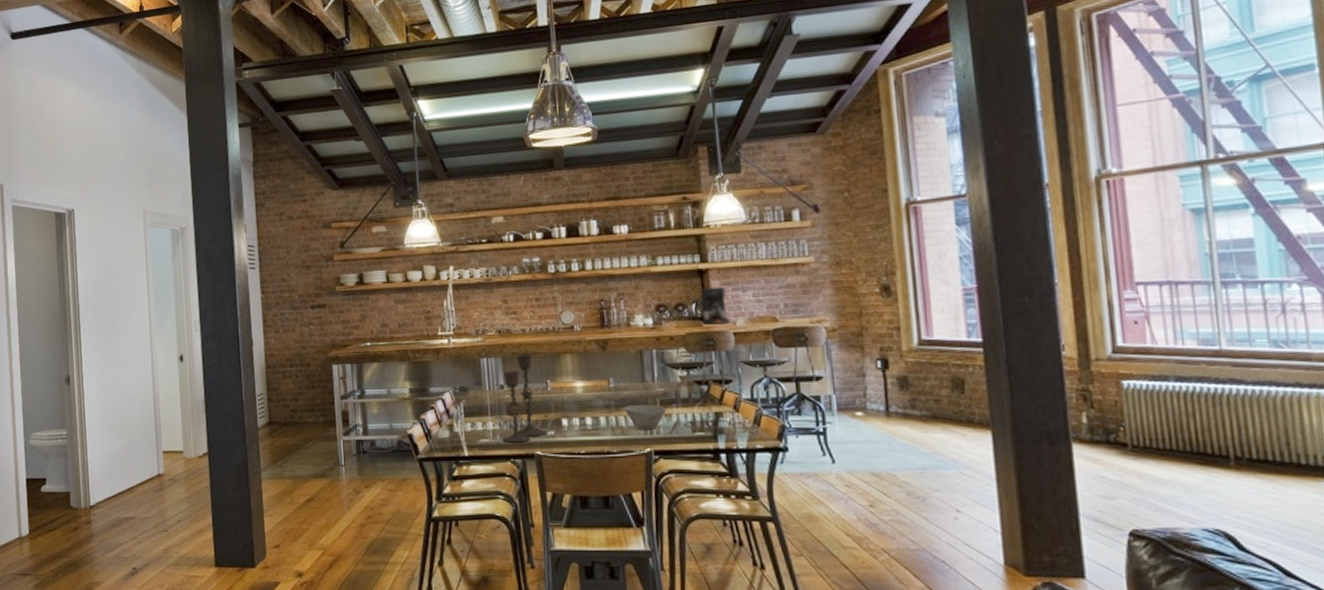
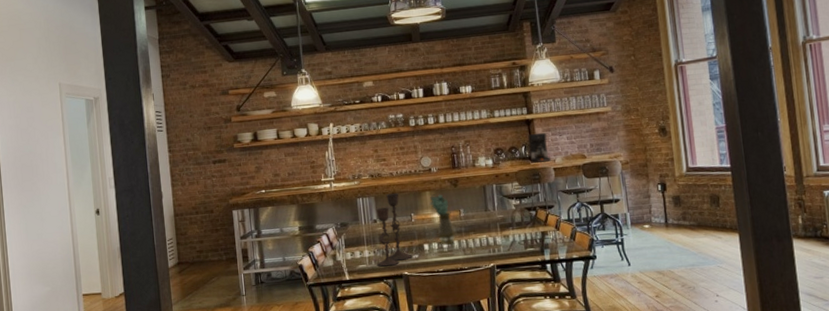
vase: none [571,358,603,422] -> present [430,194,456,246]
bowl: present [623,405,667,430] -> none [472,228,505,249]

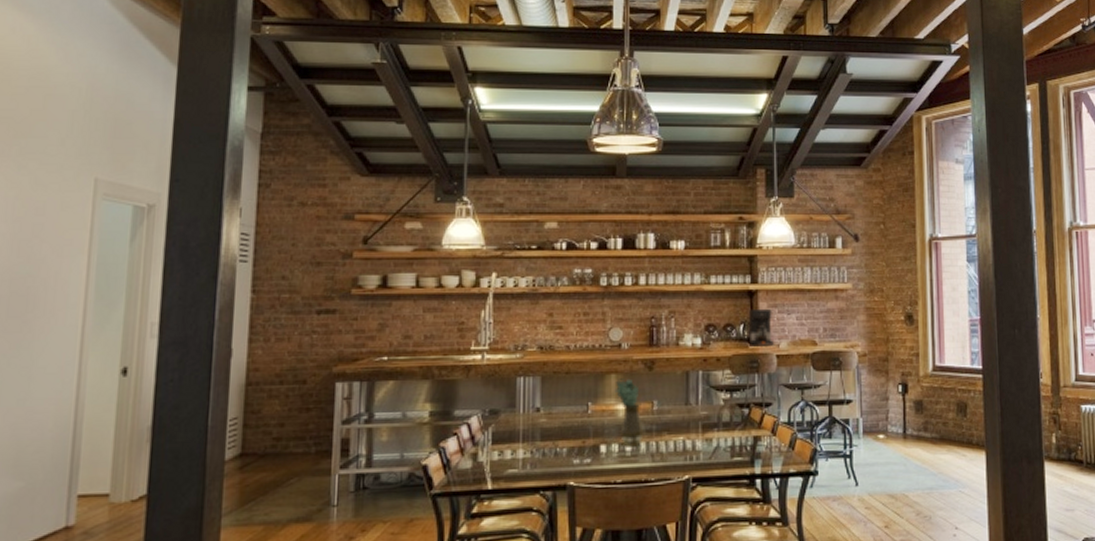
candlestick: present [376,192,413,267] -> none [533,372,583,473]

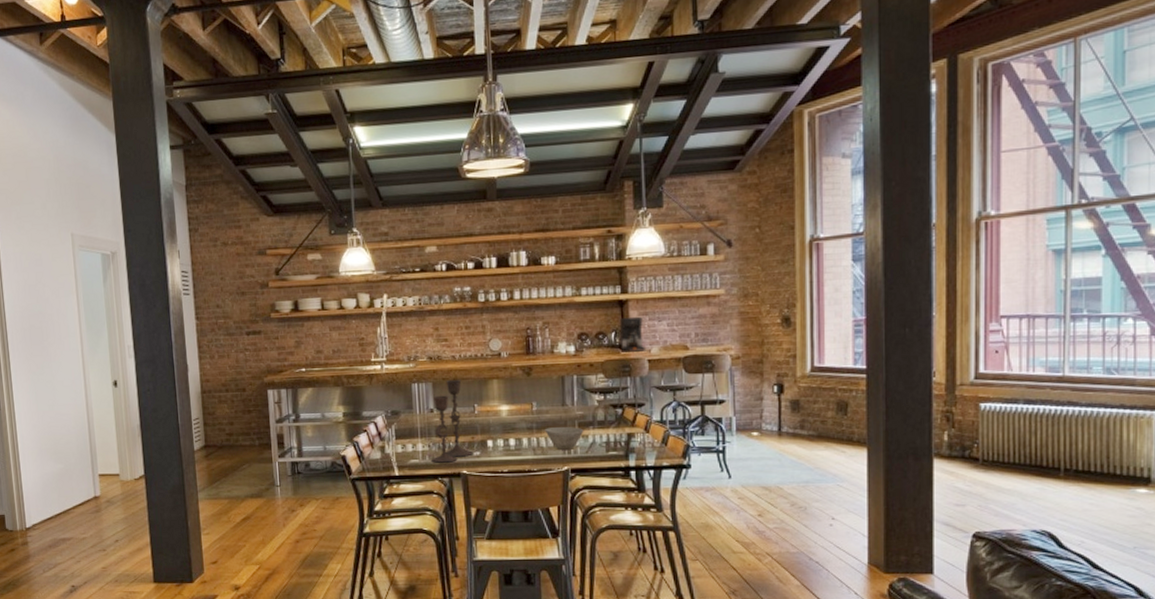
candlestick: none [533,372,583,473] -> present [432,379,473,463]
vase: present [614,378,644,448] -> none [497,383,526,443]
bowl: none [665,429,708,456] -> present [544,427,584,450]

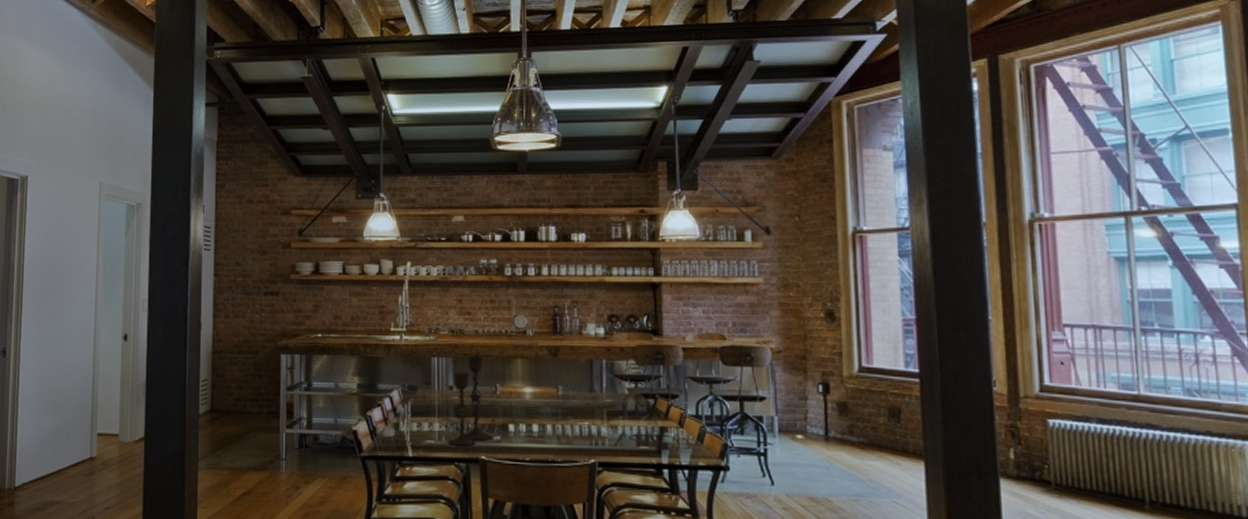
bowl: present [544,427,584,450] -> none [570,415,613,441]
coffee maker: present [620,316,645,352] -> none [652,301,679,339]

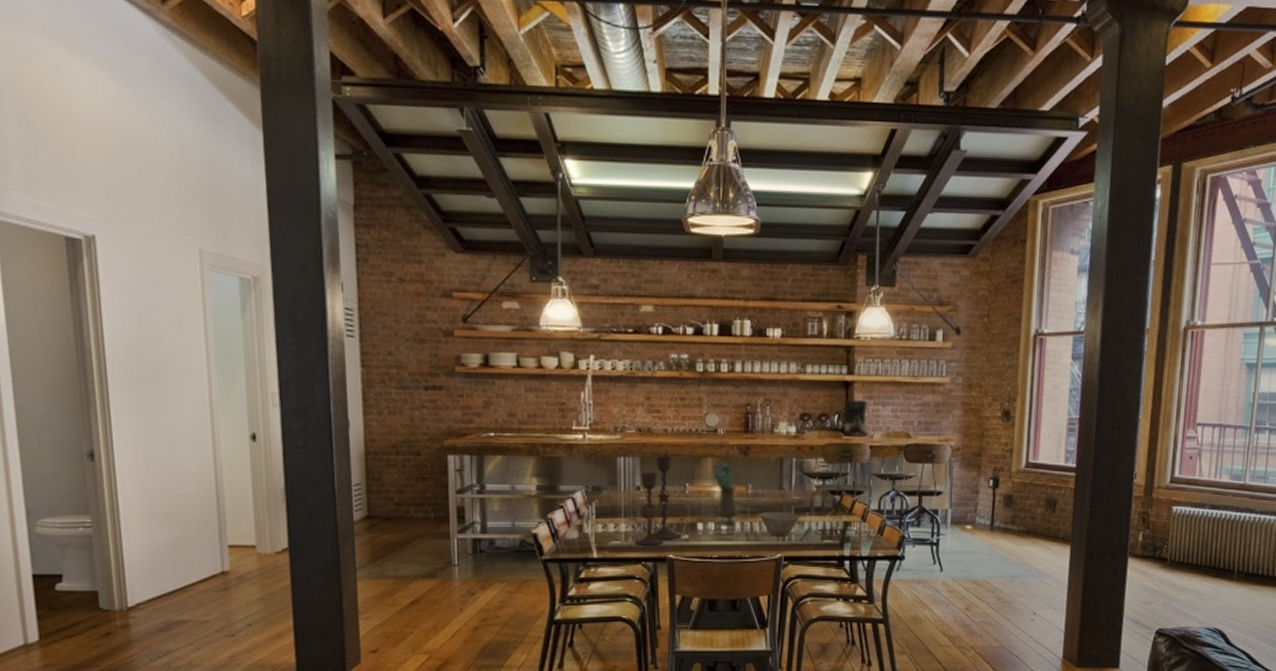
vase: none [521,363,550,430] -> present [711,462,739,528]
bowl: none [570,415,613,441] -> present [759,512,800,536]
coffee maker: none [652,301,679,339] -> present [842,399,868,437]

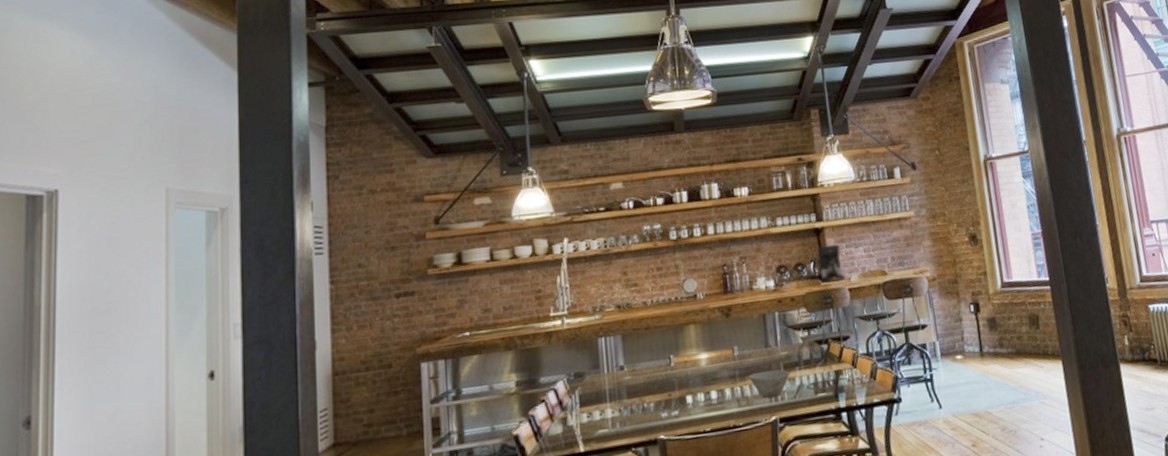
candlestick: present [635,454,681,546] -> none [623,328,671,431]
vase: present [711,462,739,528] -> none [694,327,728,396]

